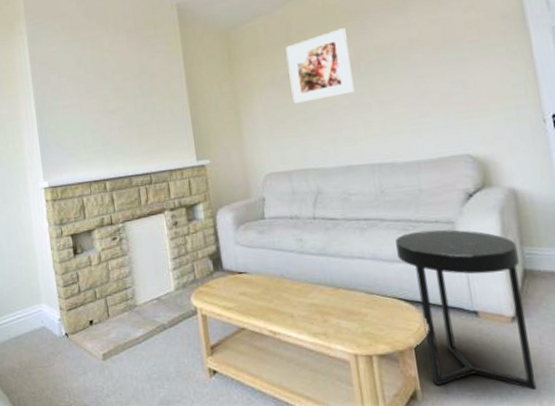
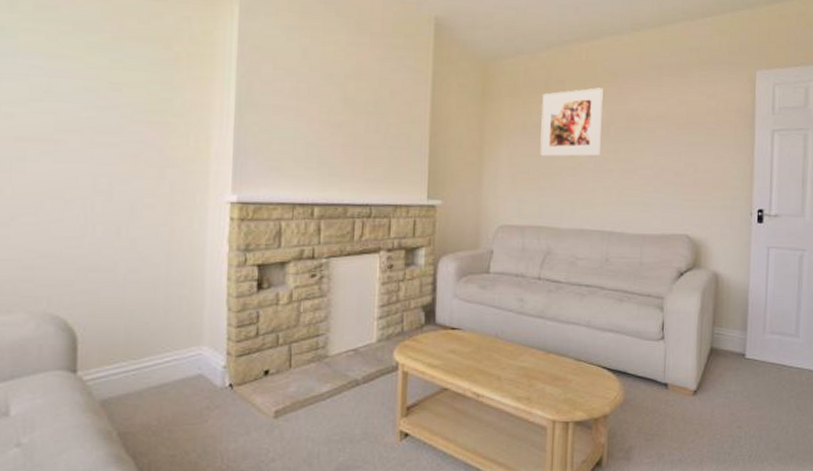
side table: present [395,229,537,390] -> none [610,303,709,457]

